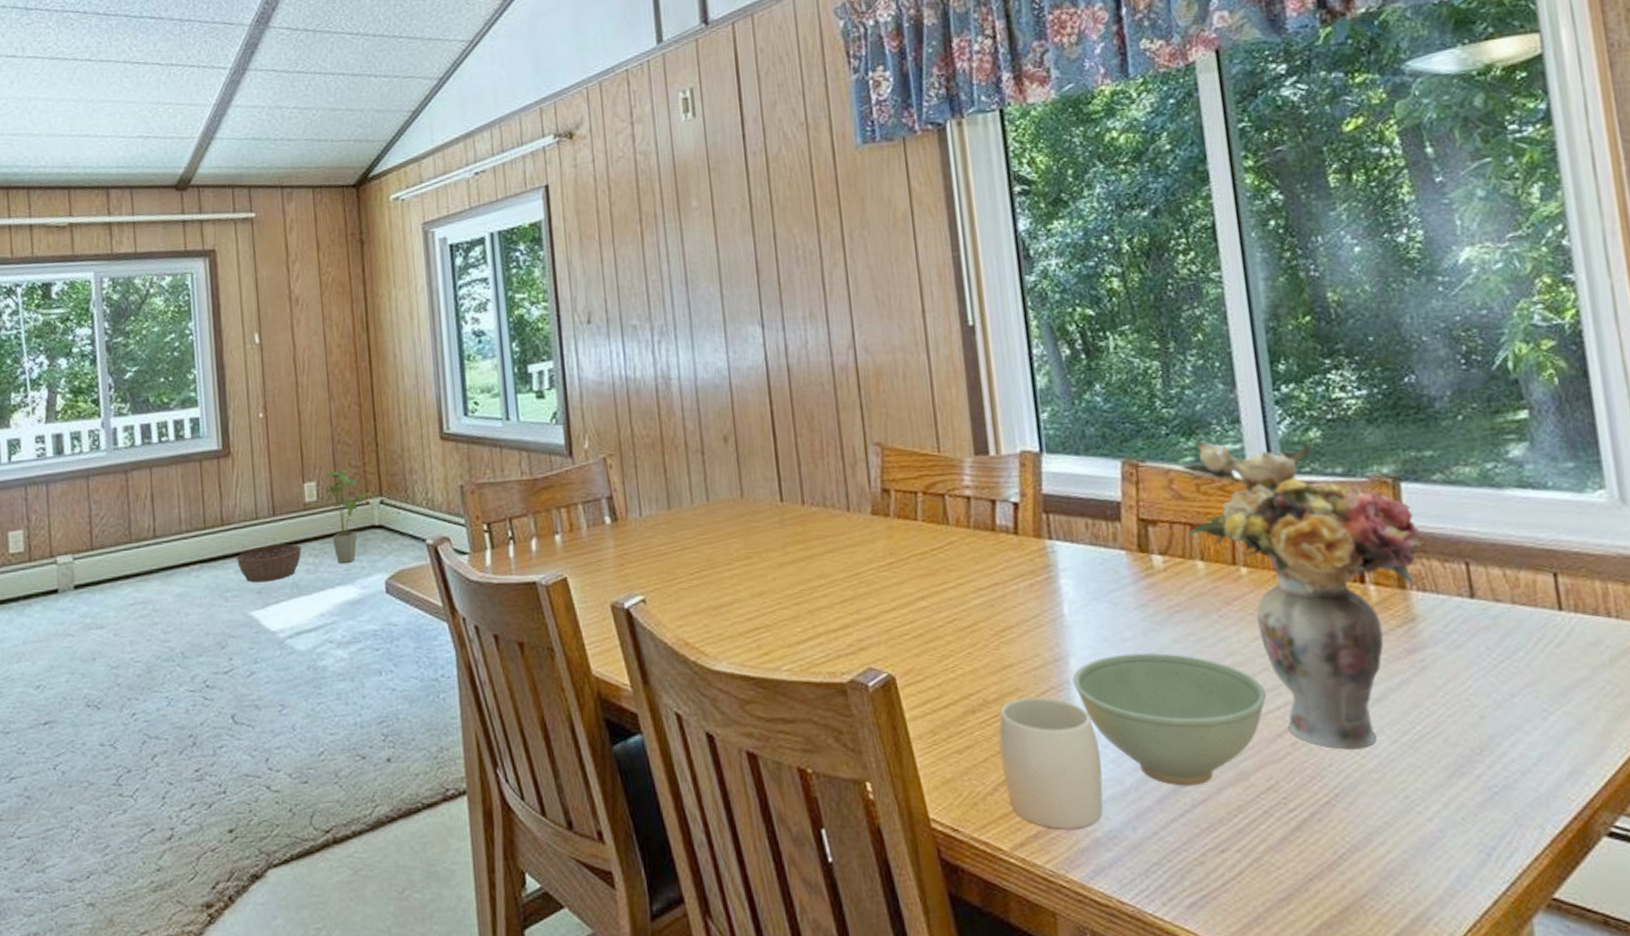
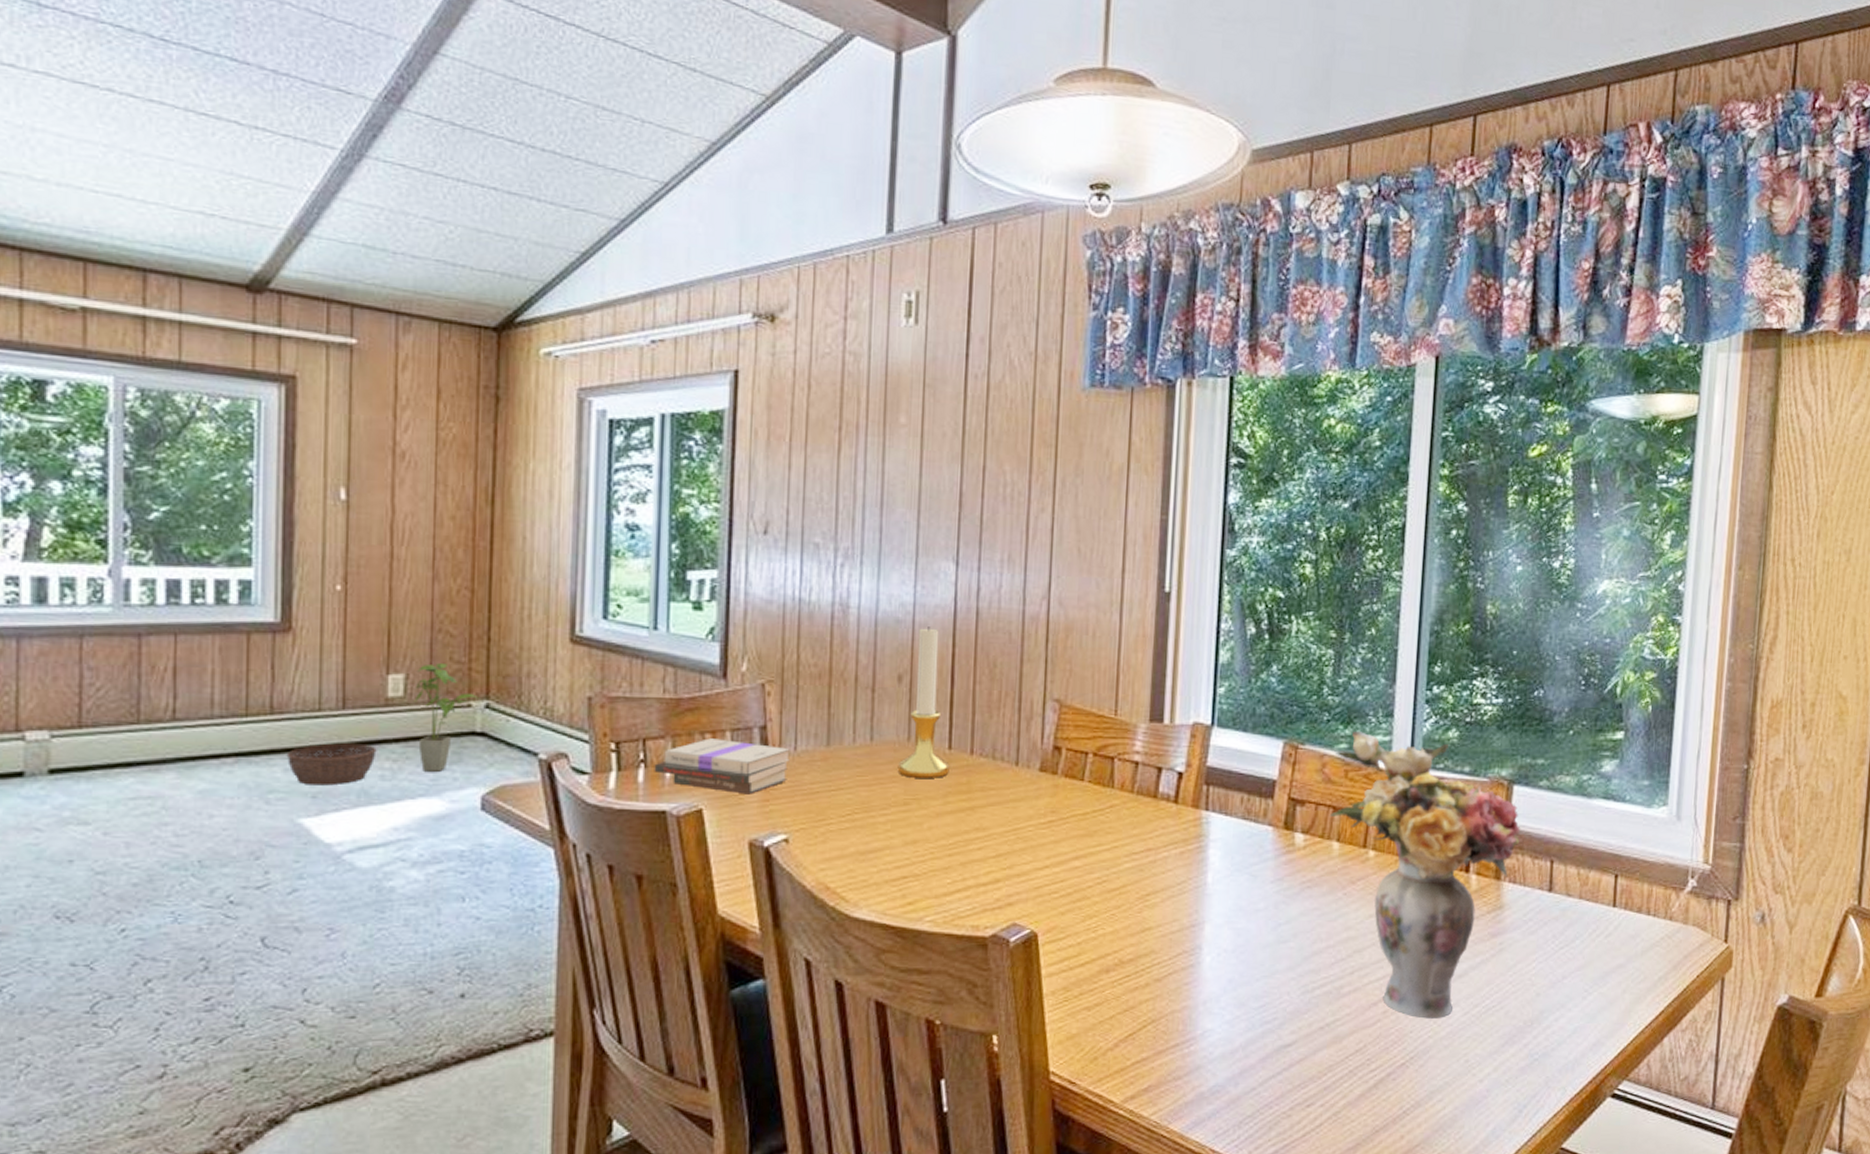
books: none [521,511,637,561] -> present [654,738,790,795]
candle holder: none [735,388,785,532] -> present [897,627,950,778]
mug: present [998,696,1103,830] -> none [1126,958,1218,1084]
bowl: present [1072,652,1267,786] -> none [1204,923,1371,1047]

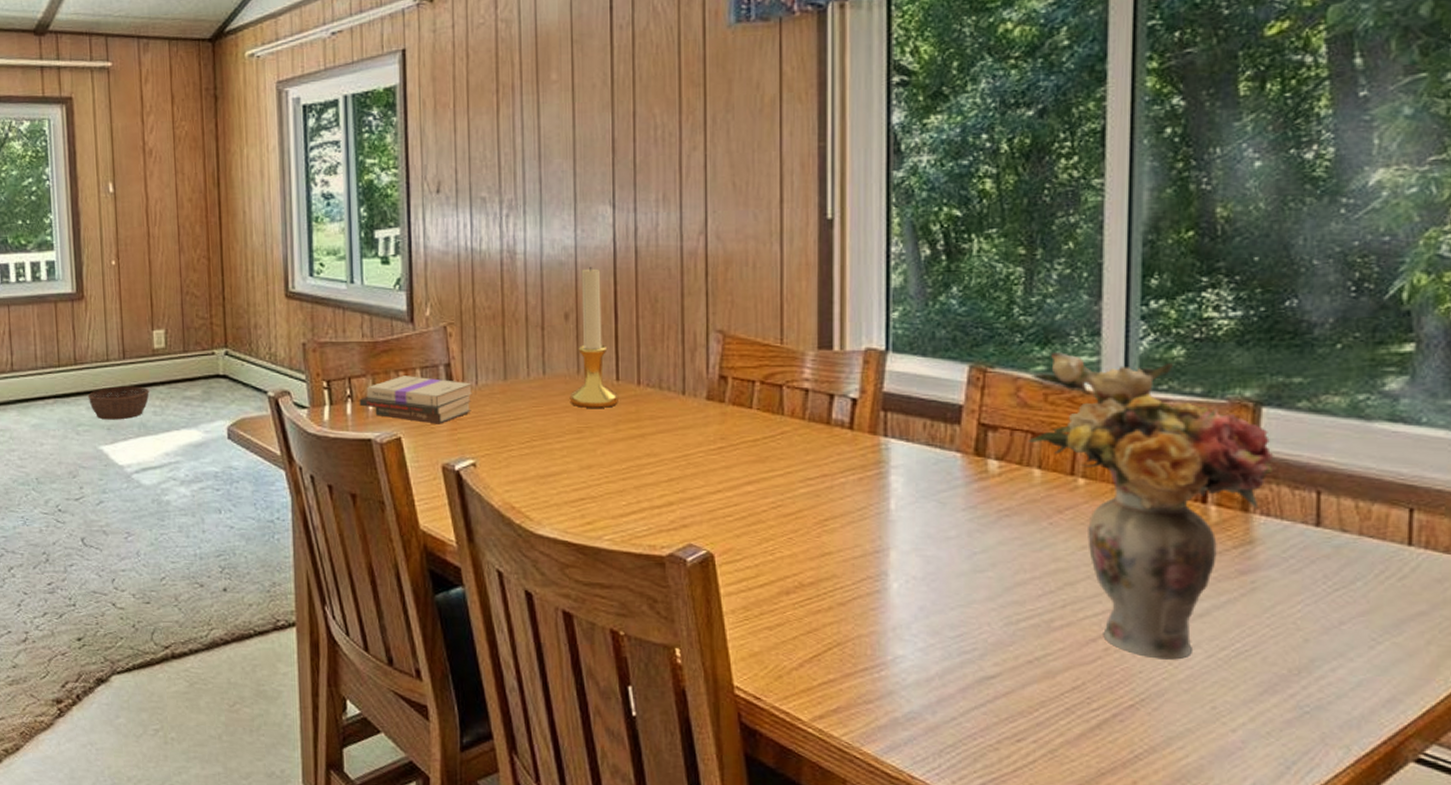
house plant: present [414,663,480,772] -> none [173,320,221,408]

